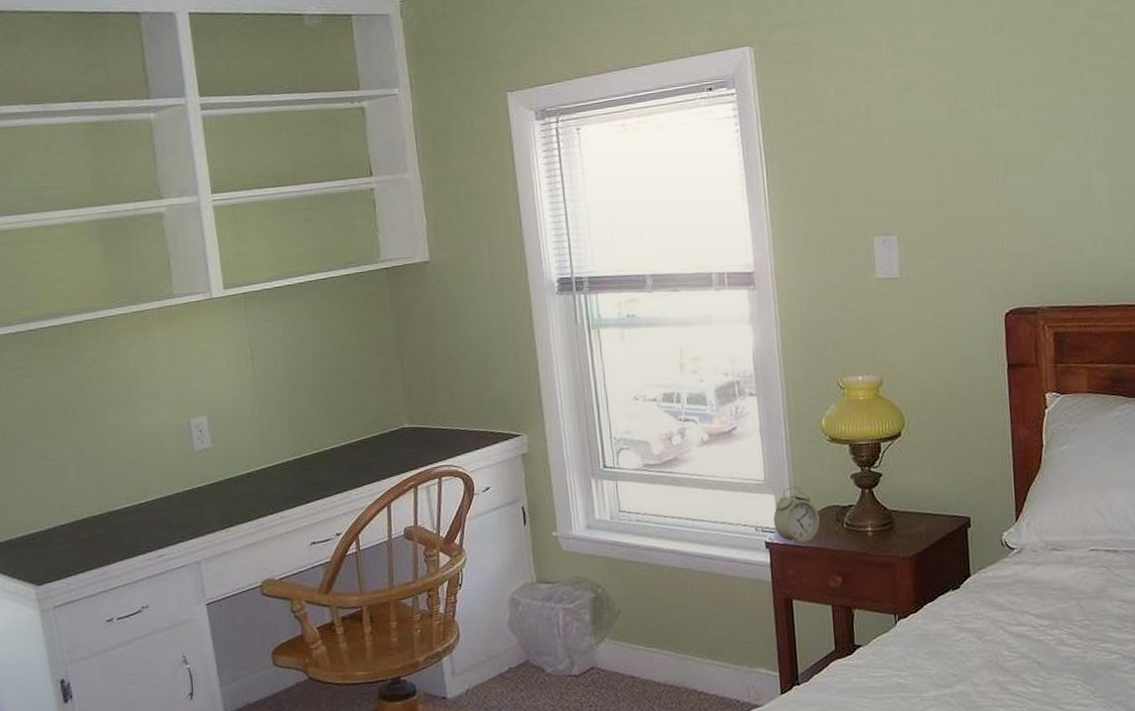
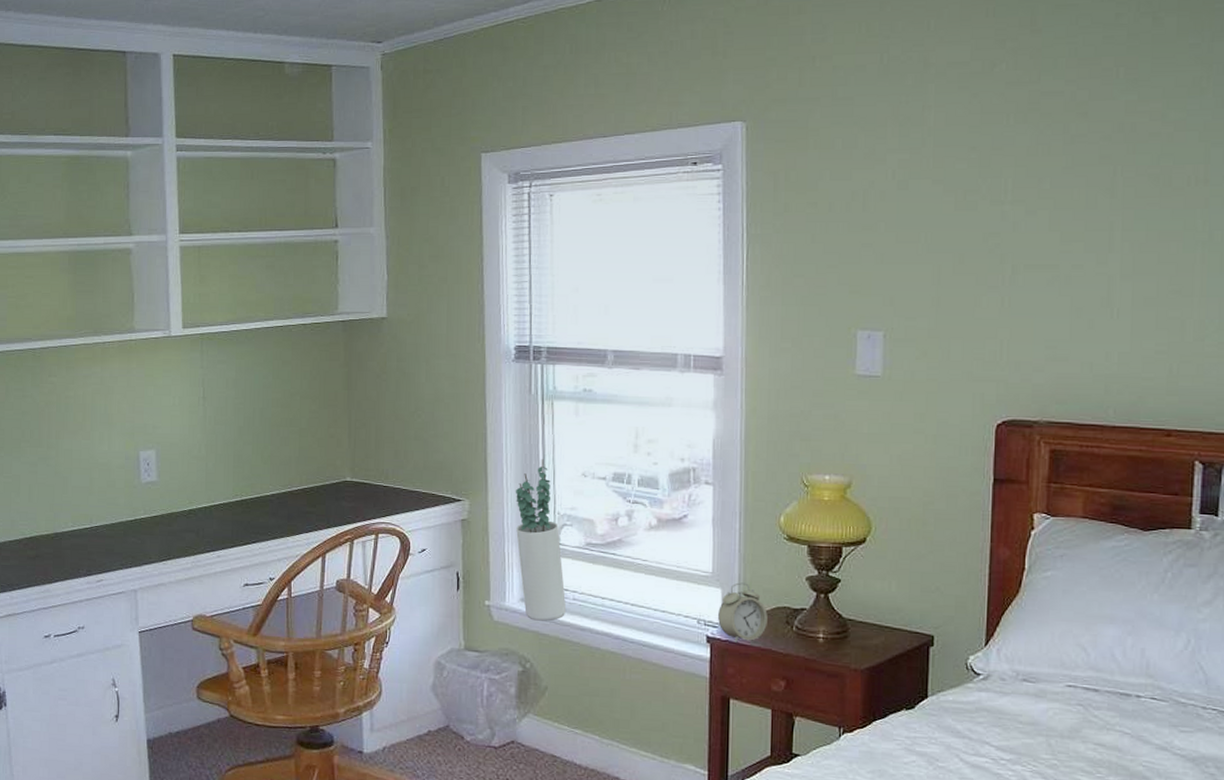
vase: none [571,387,632,546] -> present [515,459,567,622]

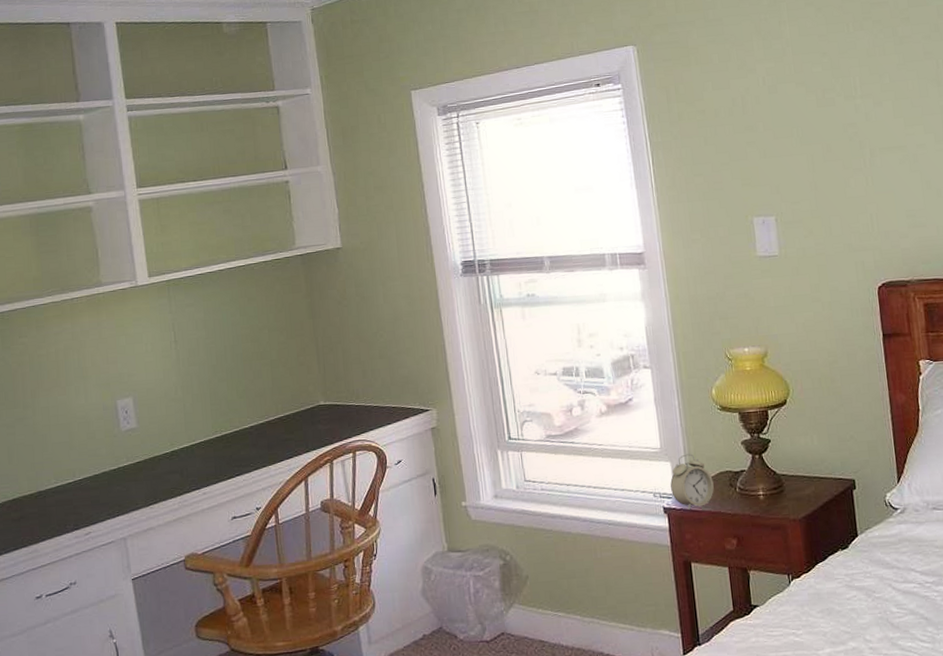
vase: present [515,459,567,622] -> none [477,363,537,515]

